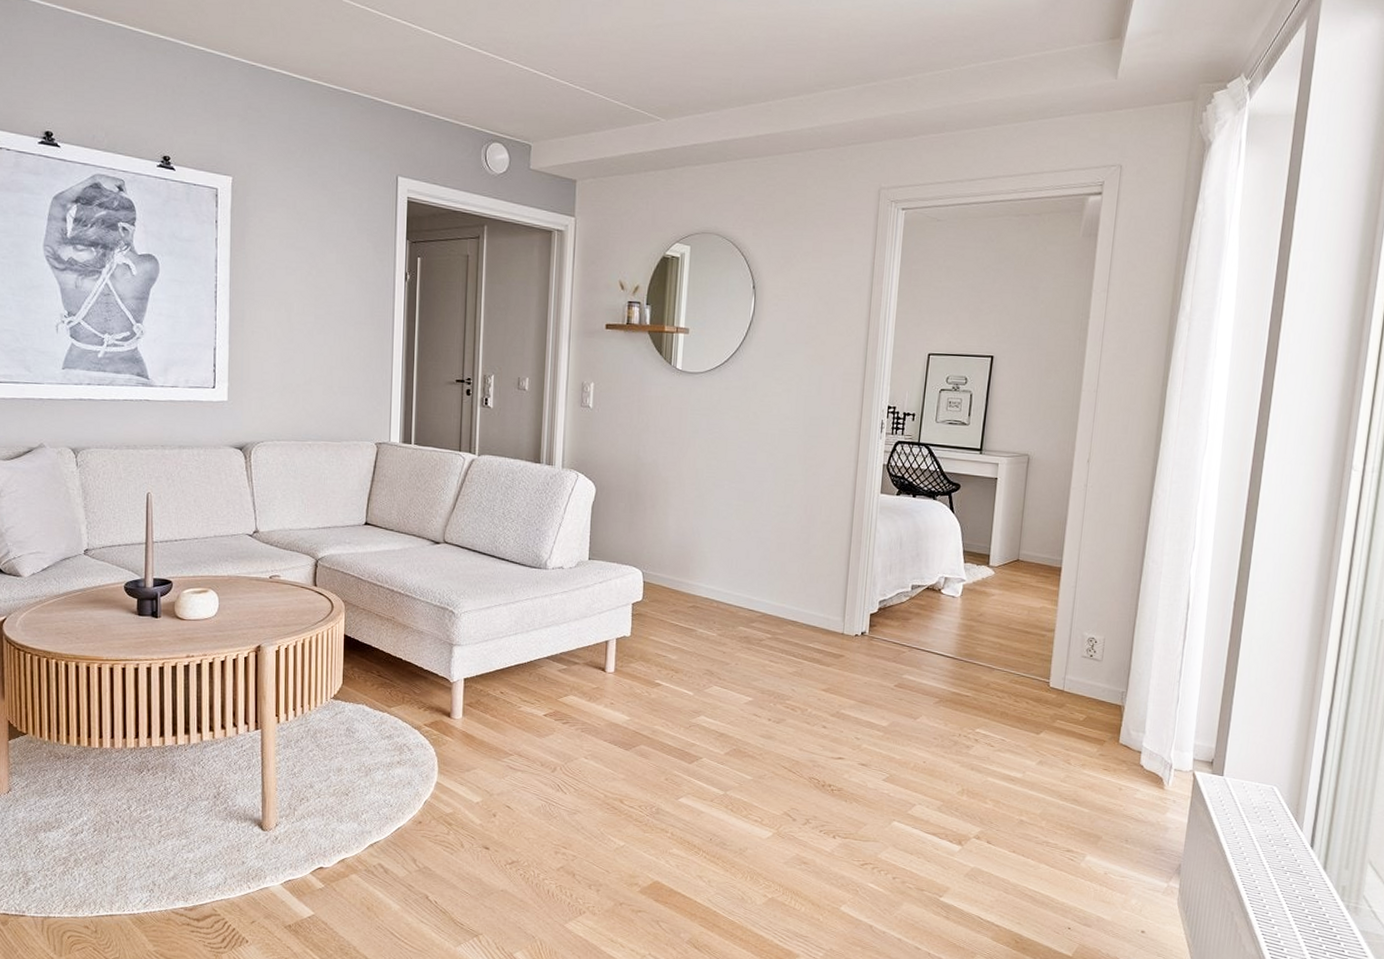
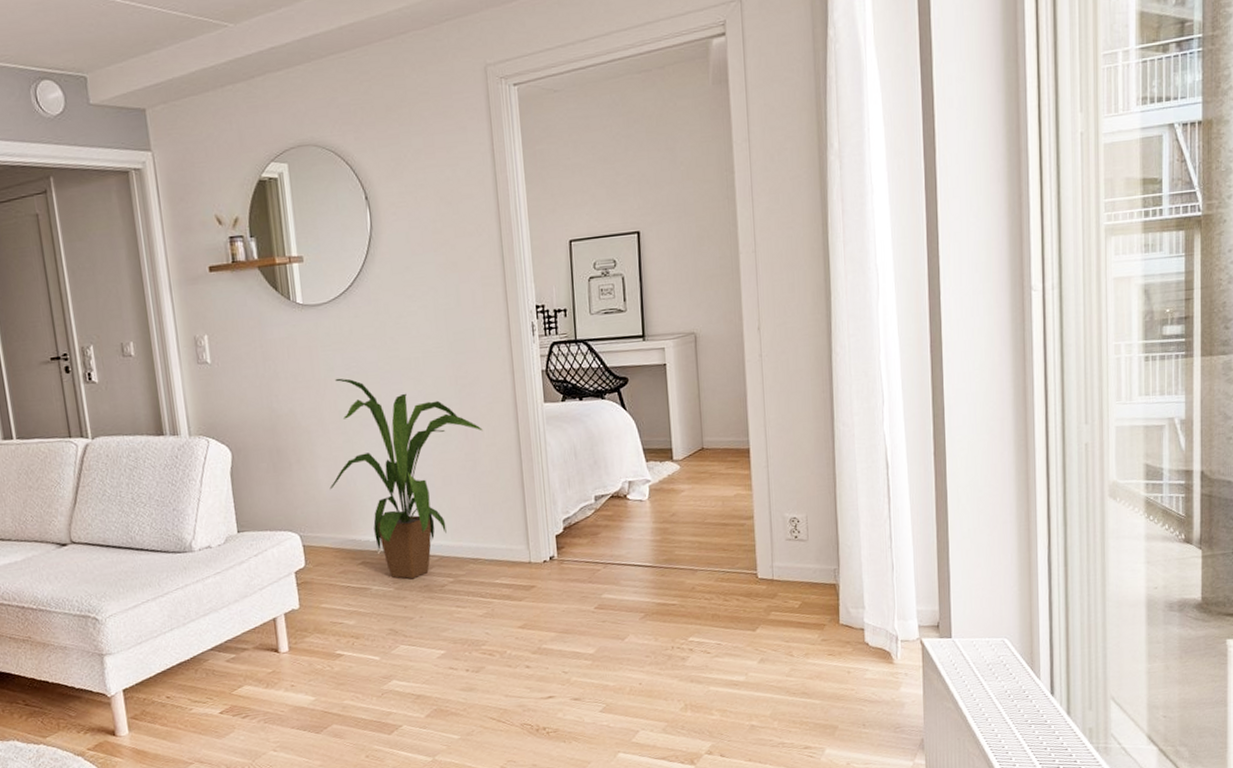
house plant: none [676,440,821,629] -> present [329,378,483,580]

